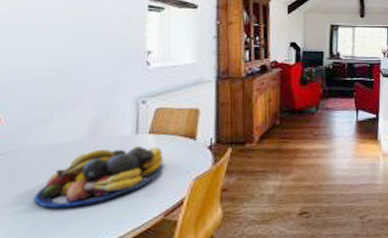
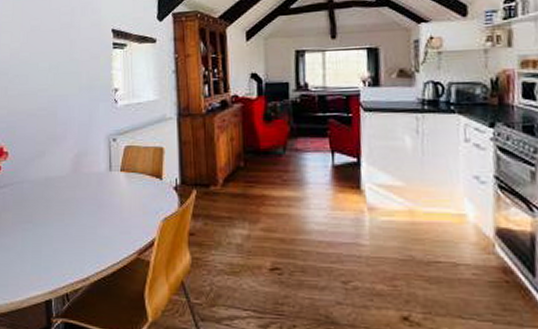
fruit bowl: present [33,146,164,209] -> none [35,184,134,237]

